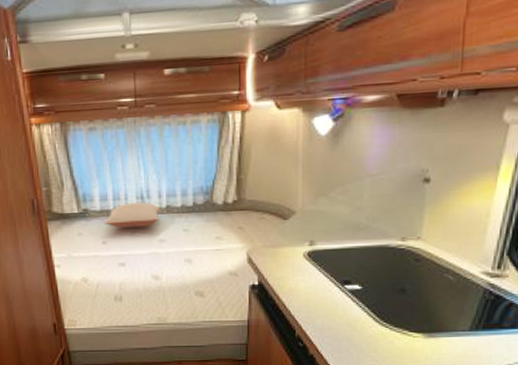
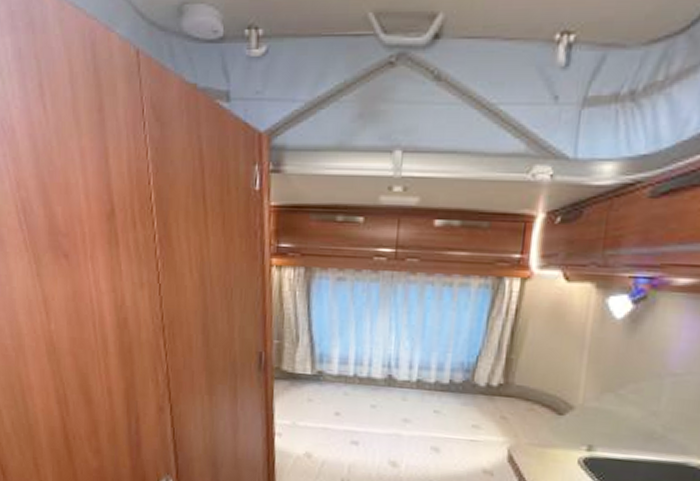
pillow: present [104,202,161,228] -> none [340,370,410,402]

